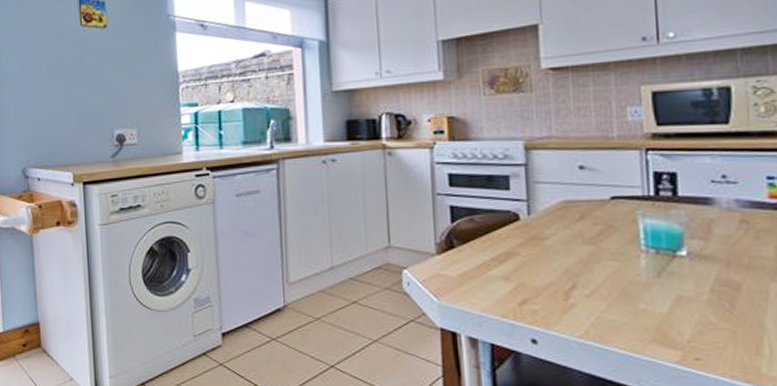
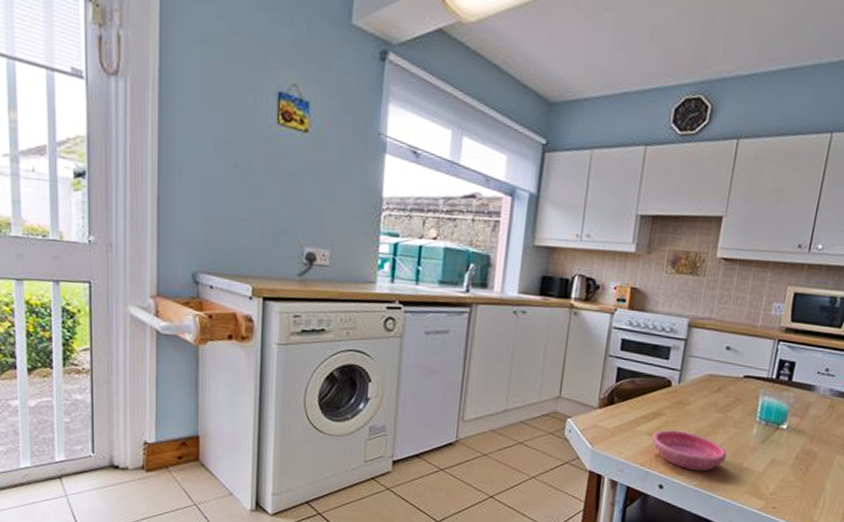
saucer: none [510,271,613,319] -> present [652,430,727,471]

